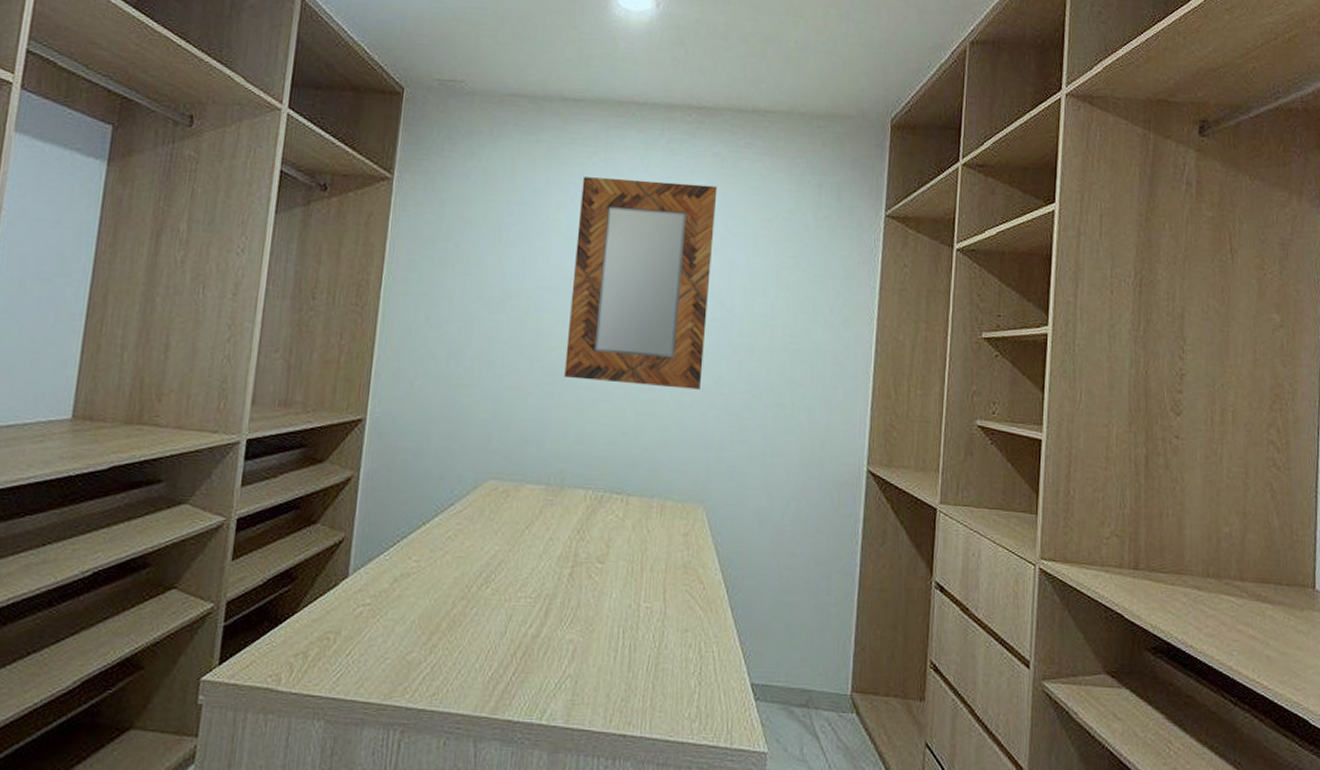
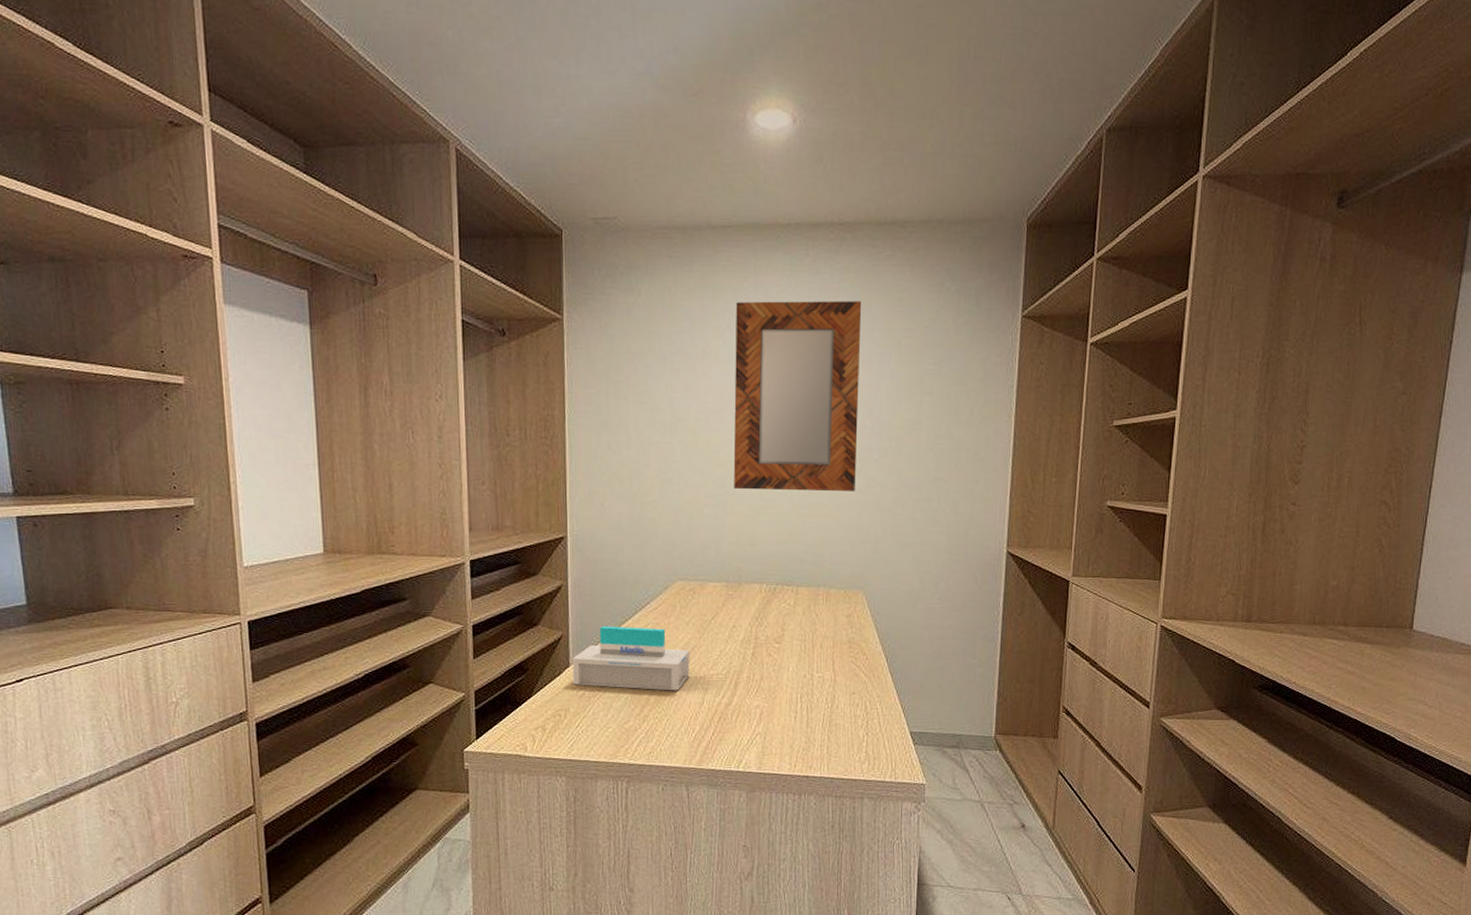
tissue box: none [349,529,495,616] -> present [572,626,690,691]

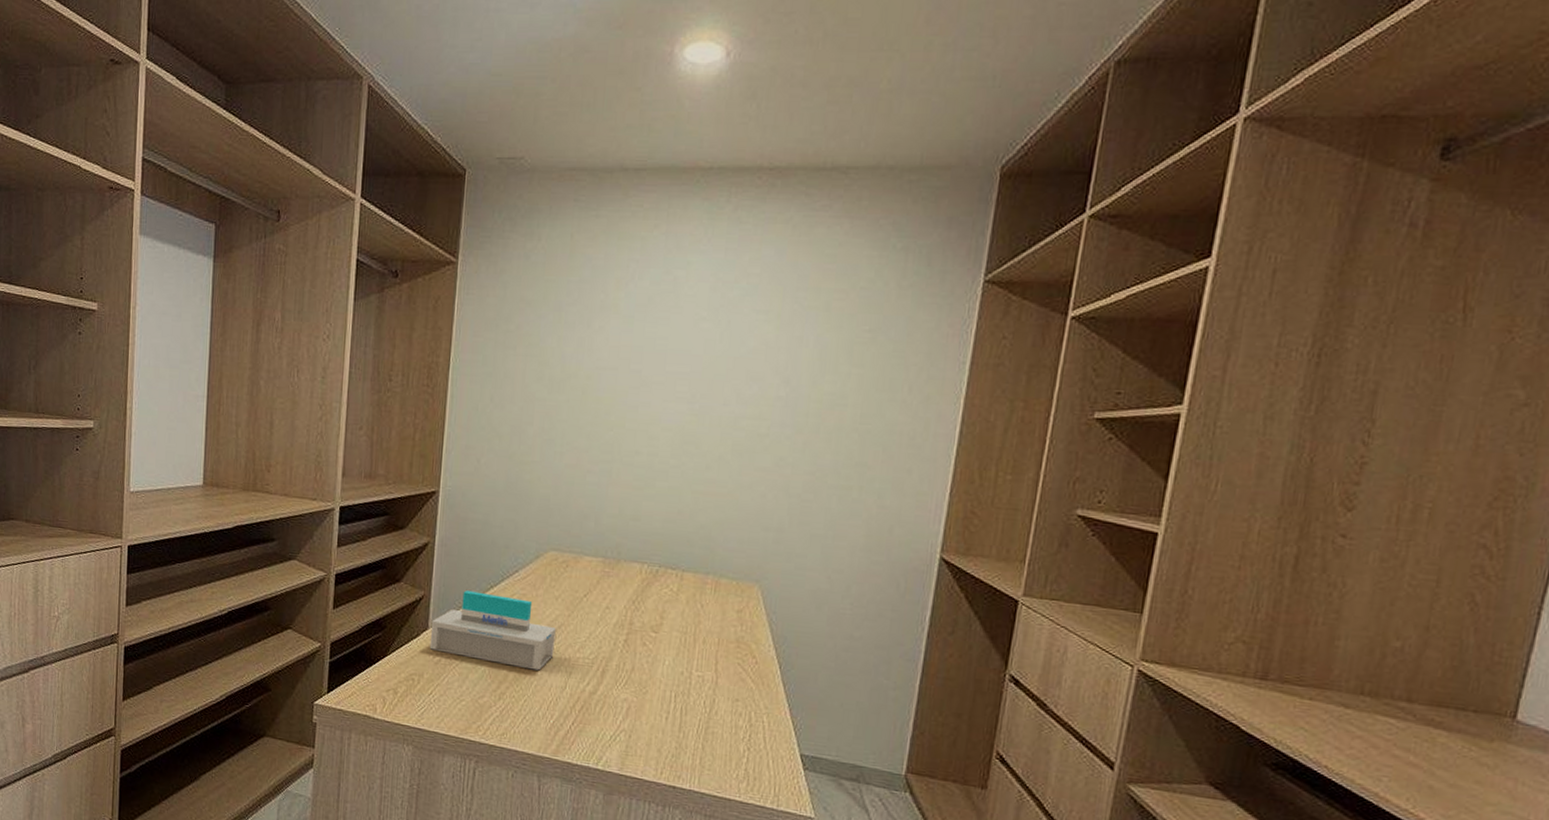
home mirror: present [733,301,862,492] -> none [622,252,788,470]

